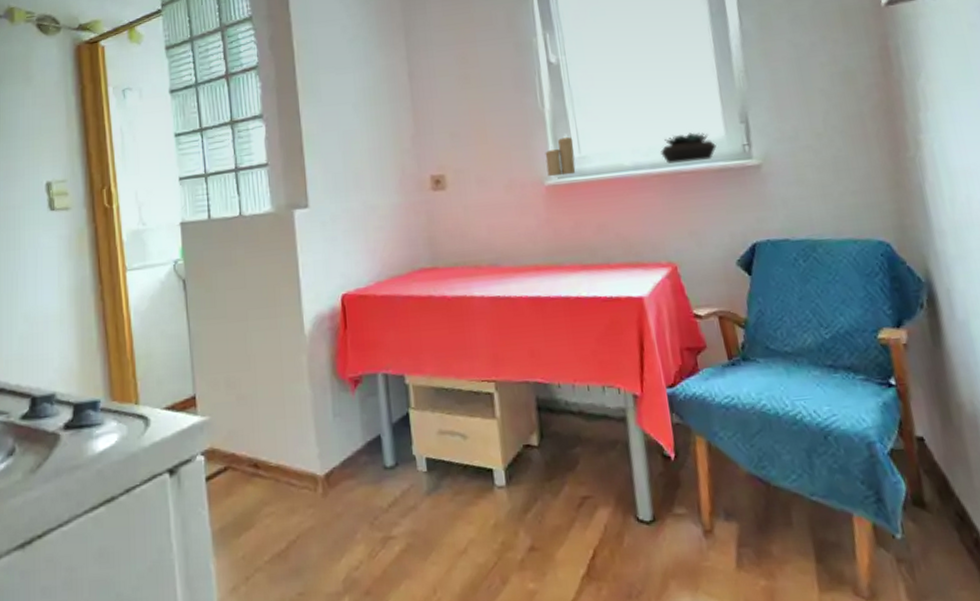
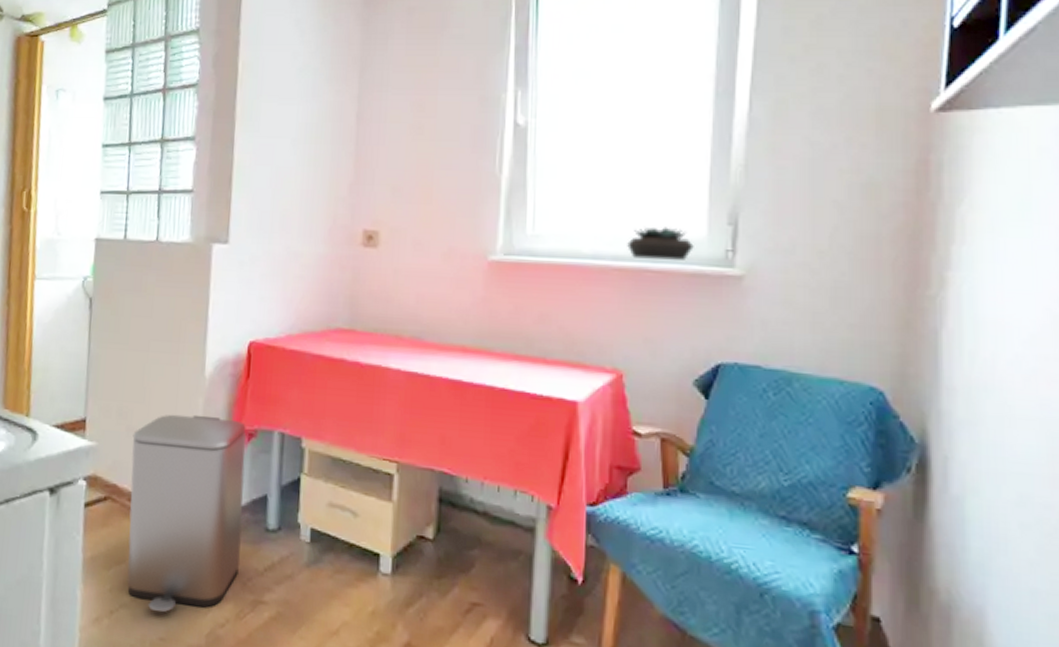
pedal bin: none [243,370,365,569] -> present [127,414,246,613]
candle: present [545,134,576,177] -> none [493,206,529,253]

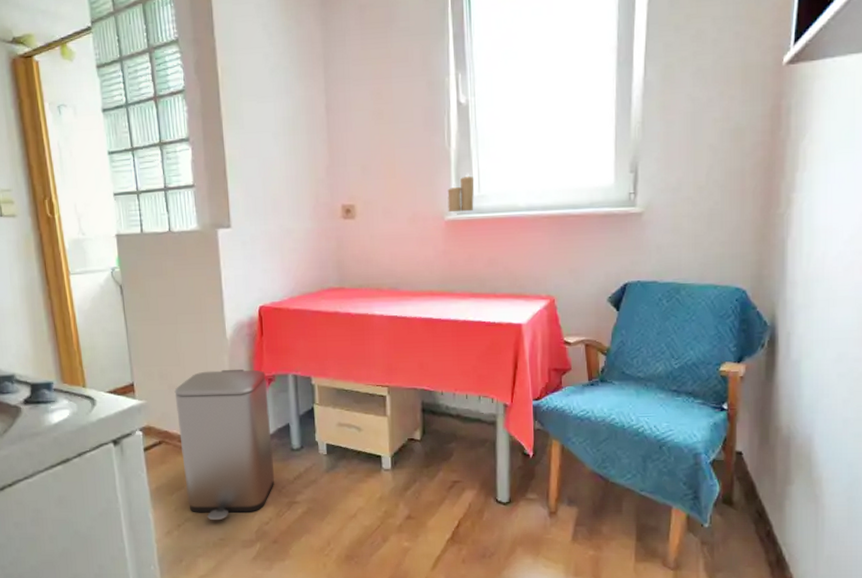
candle: none [493,206,529,253] -> present [447,173,474,213]
succulent plant: present [627,226,694,260] -> none [553,179,605,207]

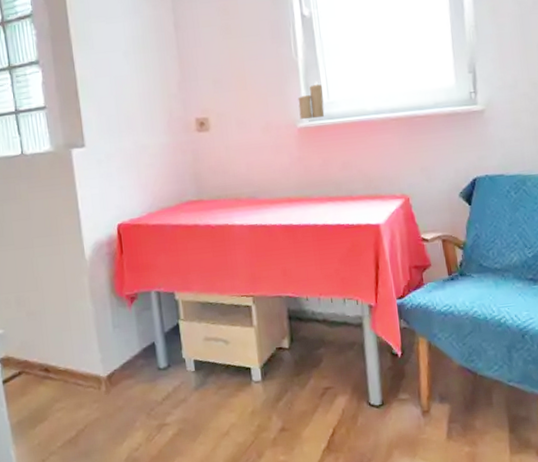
pedal bin: present [174,369,275,521] -> none [33,289,143,452]

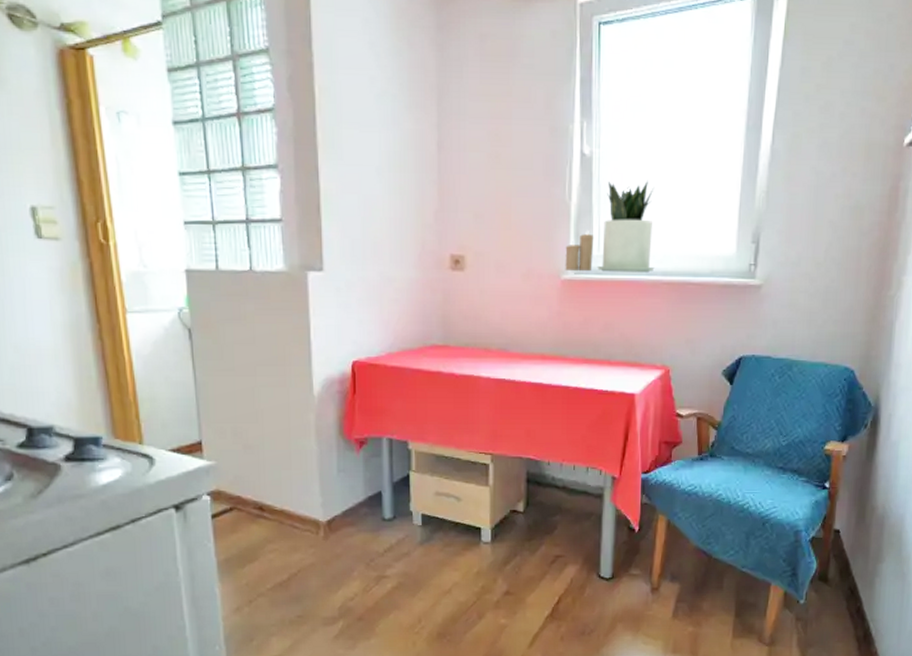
planter: none [328,30,382,117] -> present [596,180,655,273]

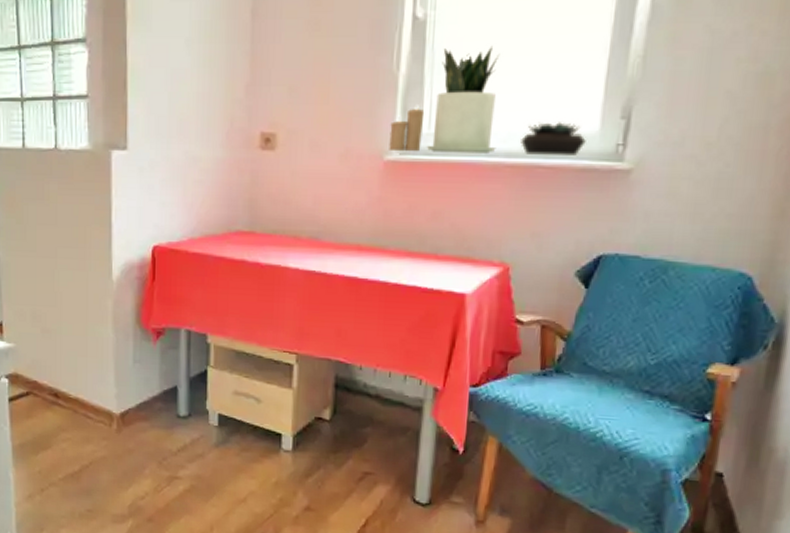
succulent plant: none [674,245,726,274] -> present [520,122,586,155]

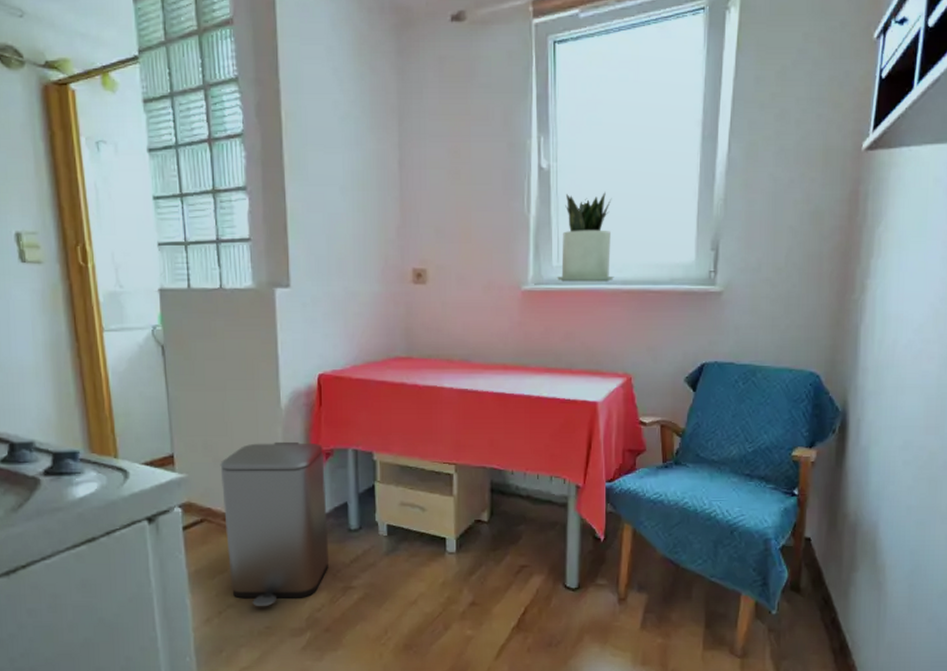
pedal bin: none [48,316,156,489] -> present [220,441,330,607]
candle: present [389,105,425,152] -> none [525,242,554,282]
succulent plant: present [520,122,586,155] -> none [634,254,685,282]

